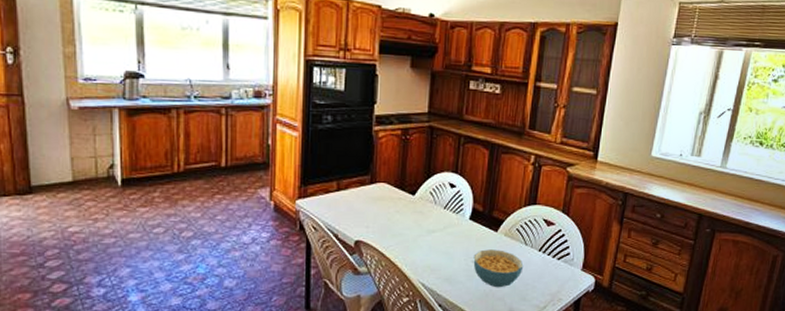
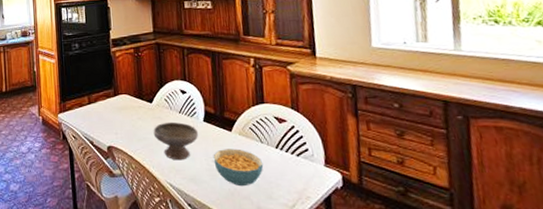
bowl: none [411,217,462,260] -> present [153,121,199,161]

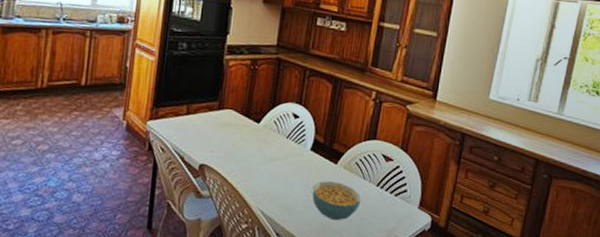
bowl: present [153,121,199,161] -> none [254,146,303,188]

